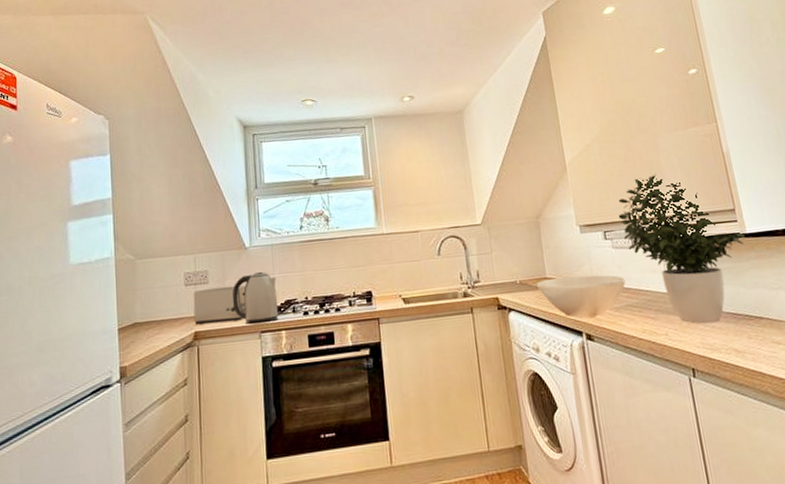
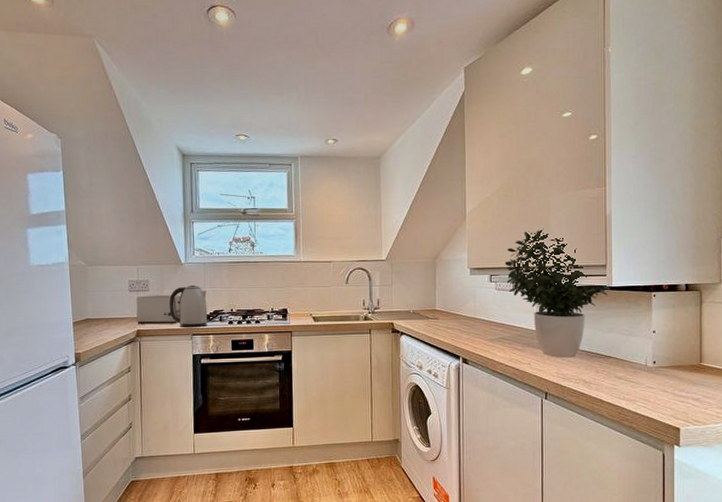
bowl: present [537,275,627,319] -> none [427,310,503,346]

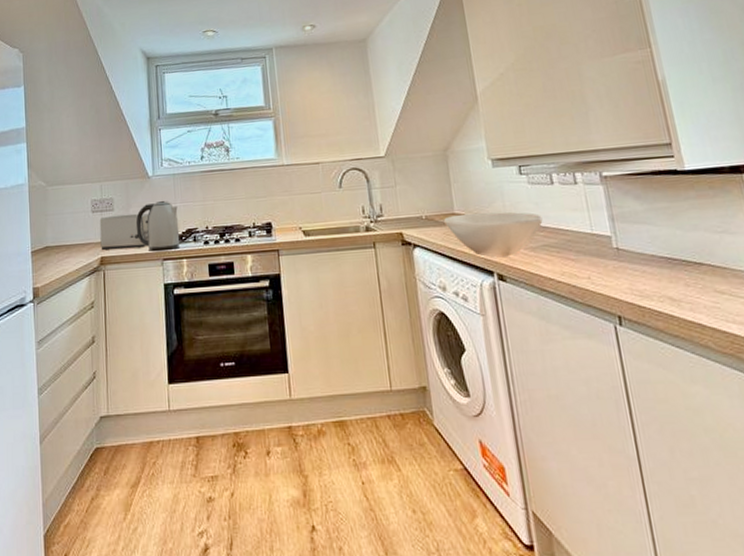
bowl: none [427,310,503,346] -> present [444,212,544,258]
potted plant: present [505,228,611,358] -> none [535,104,684,269]

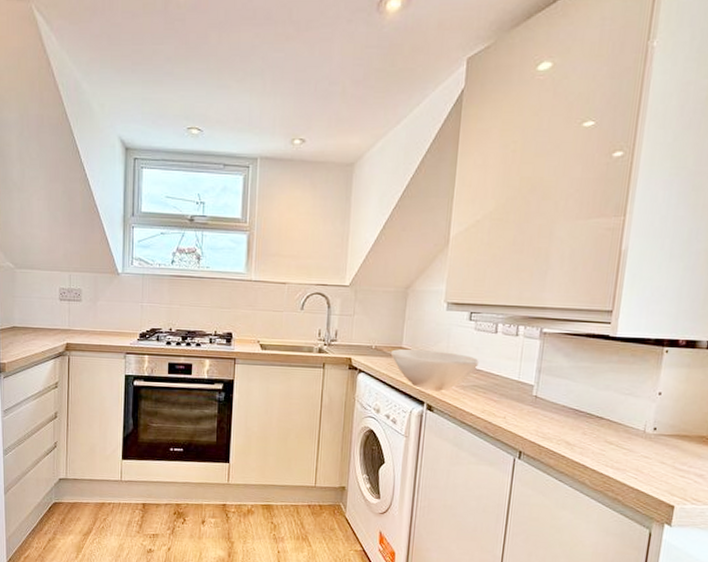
toaster: present [99,212,149,251] -> none [66,306,115,341]
kettle: present [135,200,180,253] -> none [102,298,144,346]

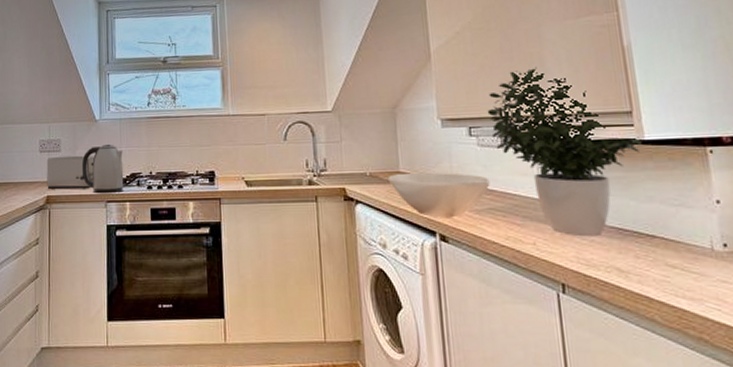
toaster: none [66,306,115,341] -> present [46,155,95,190]
kettle: none [102,298,144,346] -> present [81,144,124,194]
potted plant: none [489,261,615,416] -> present [487,66,644,237]

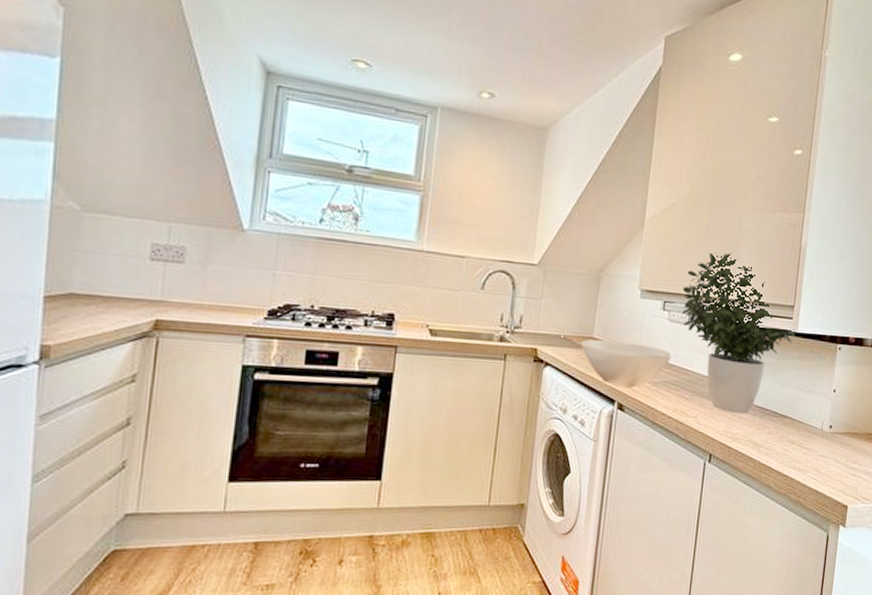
toaster: present [46,155,95,190] -> none [157,269,235,319]
kettle: present [81,144,124,194] -> none [213,262,277,327]

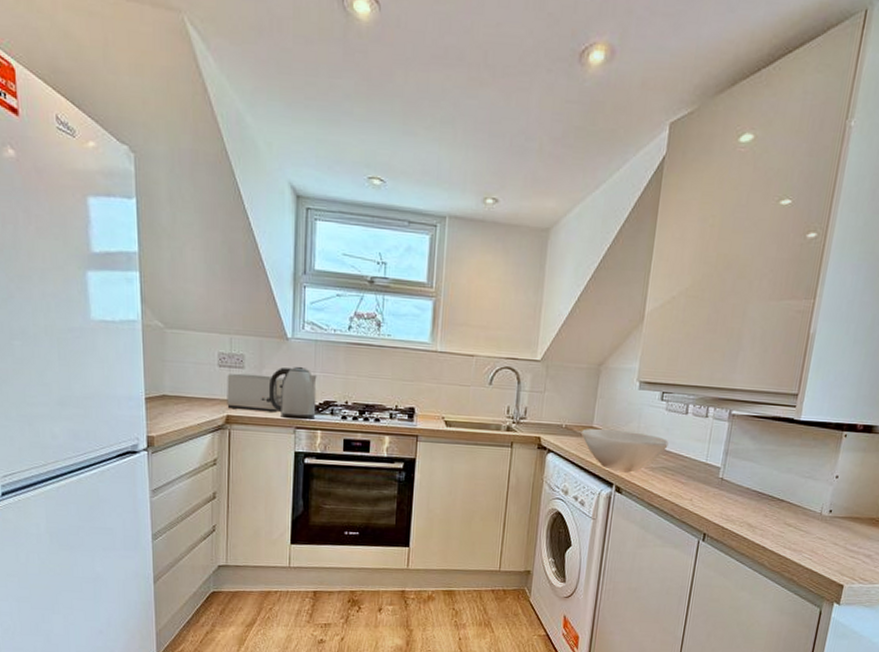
toaster: none [157,269,235,319] -> present [227,373,284,414]
kettle: none [213,262,277,327] -> present [268,366,317,421]
potted plant: present [681,252,796,414] -> none [680,342,799,498]

